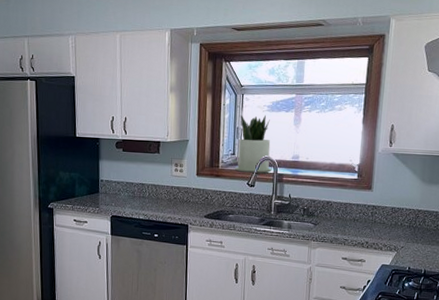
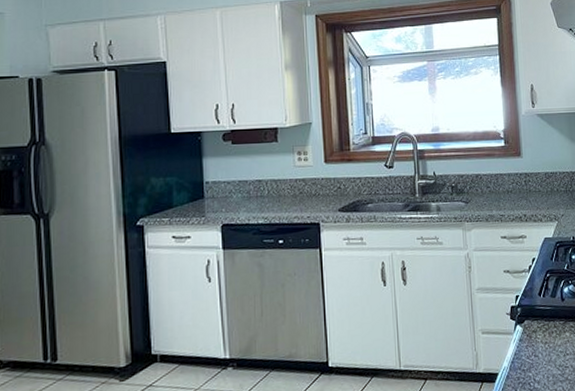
planter: present [234,115,272,174] -> none [368,86,411,154]

